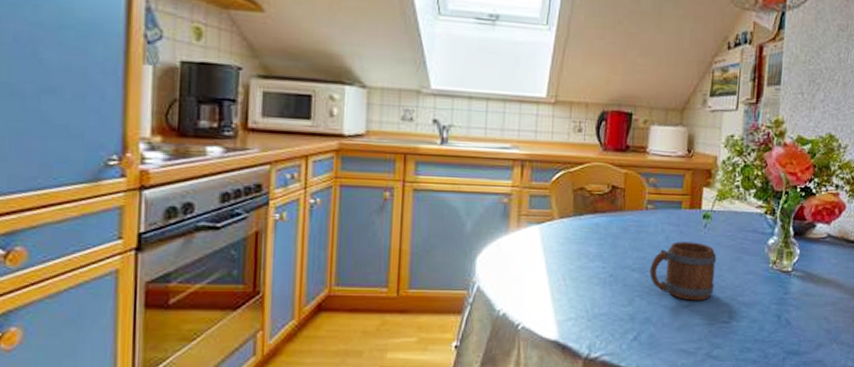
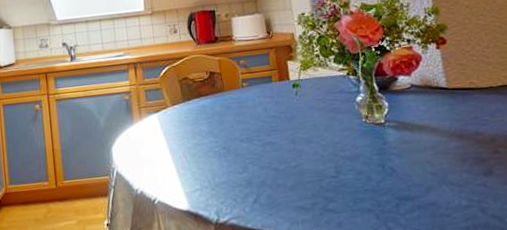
mug: present [649,241,717,301] -> none [255,109,317,162]

